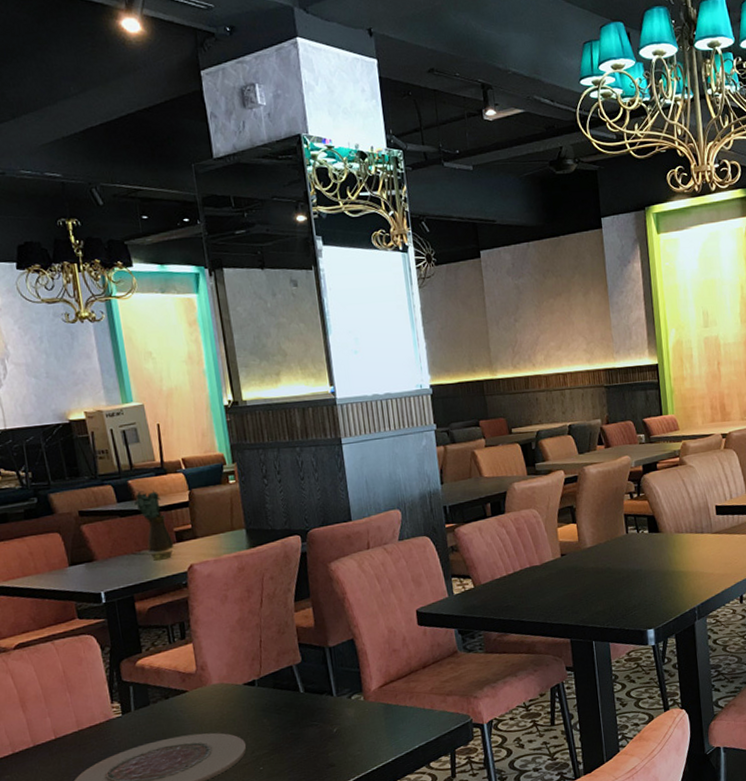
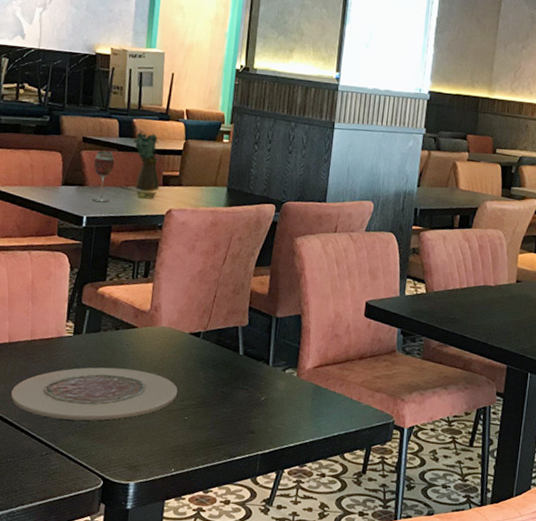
wineglass: none [96,520,124,574] -> present [92,150,115,202]

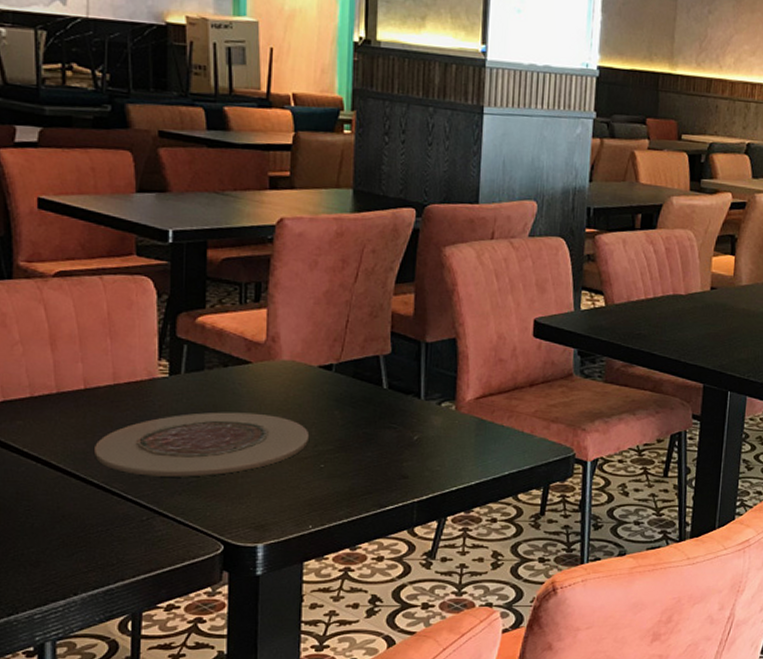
wineglass: present [92,150,115,202] -> none [176,147,204,212]
vase: present [133,129,160,200] -> none [227,120,266,207]

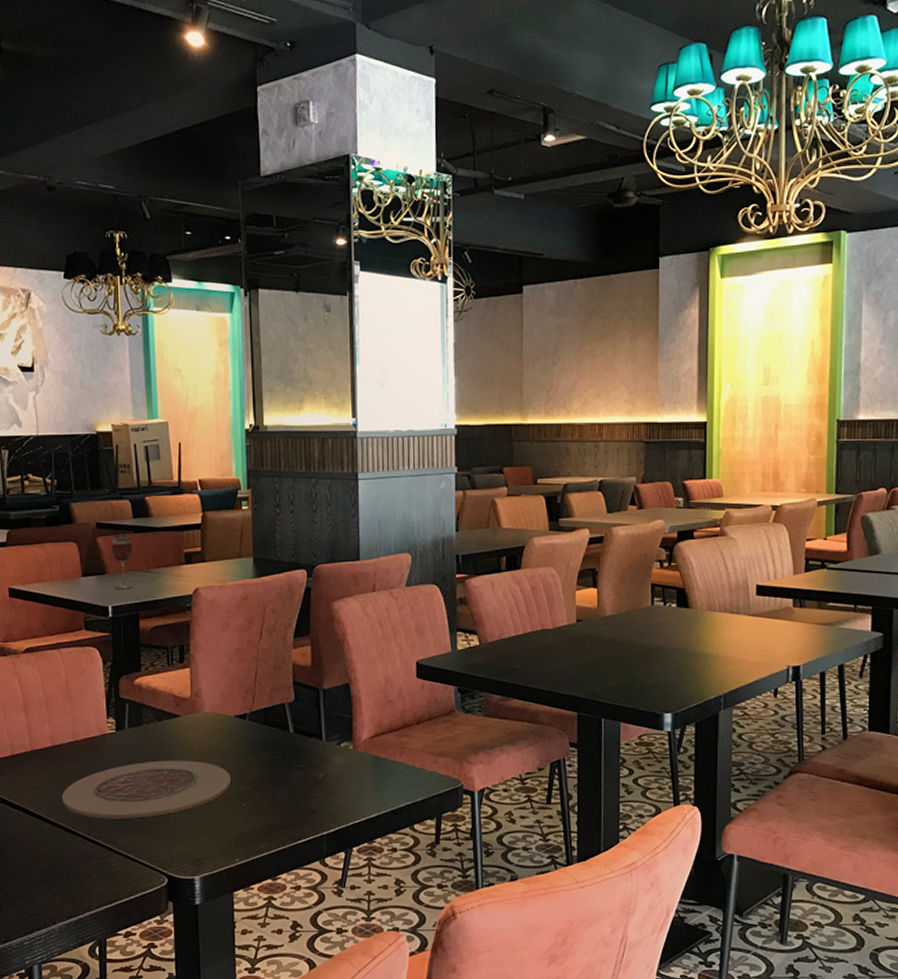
wineglass: none [176,147,204,212] -> present [110,535,133,589]

